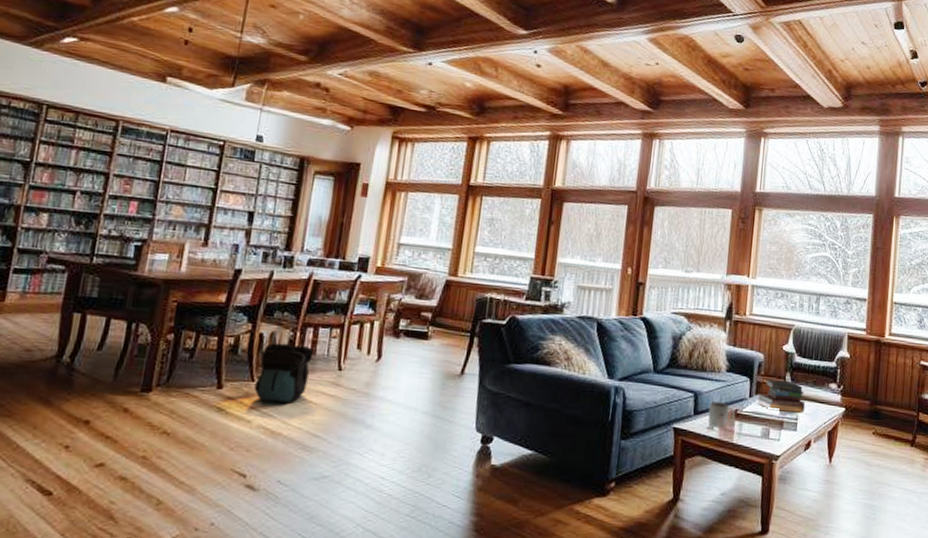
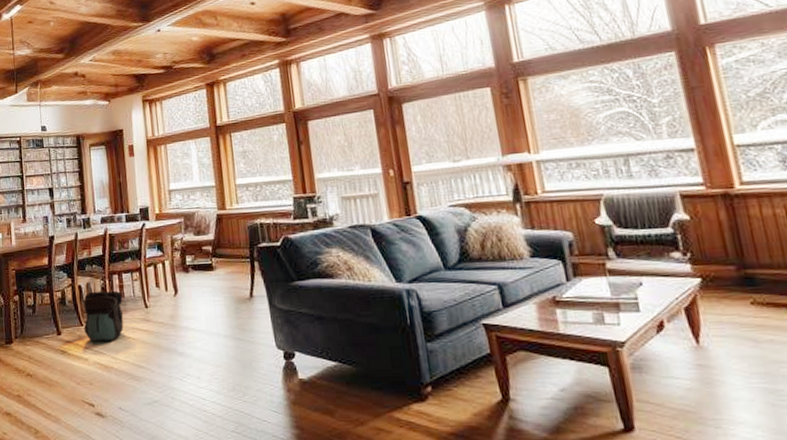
mug: present [707,402,736,428] -> none [519,291,555,319]
books: present [756,380,806,413] -> none [576,257,645,293]

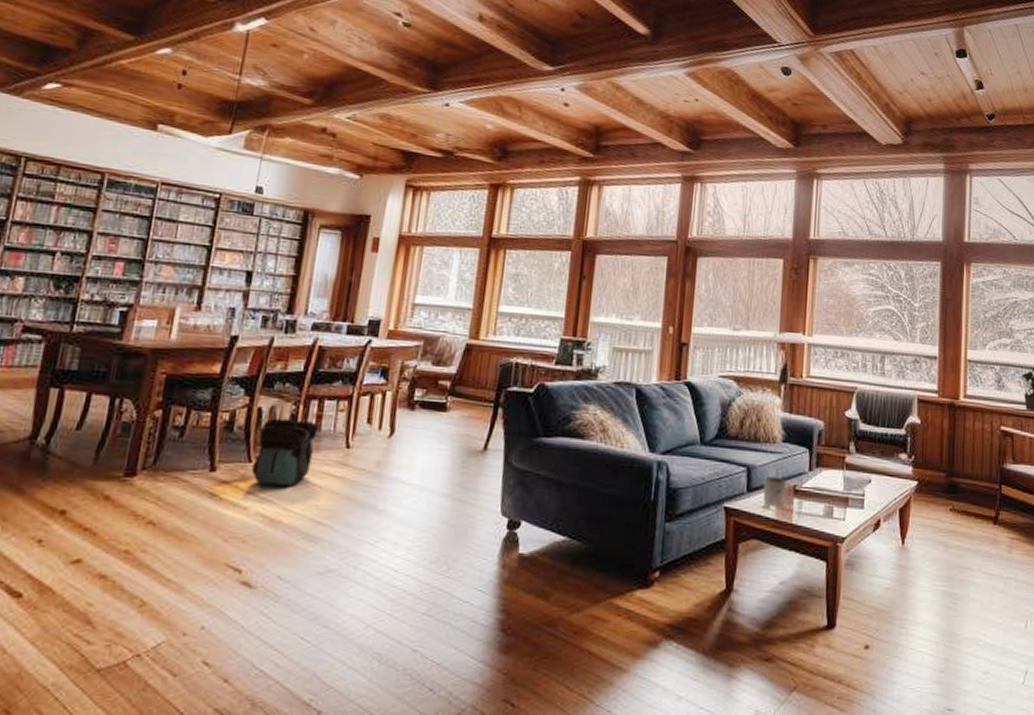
mug: none [519,291,555,319] -> present [762,477,794,507]

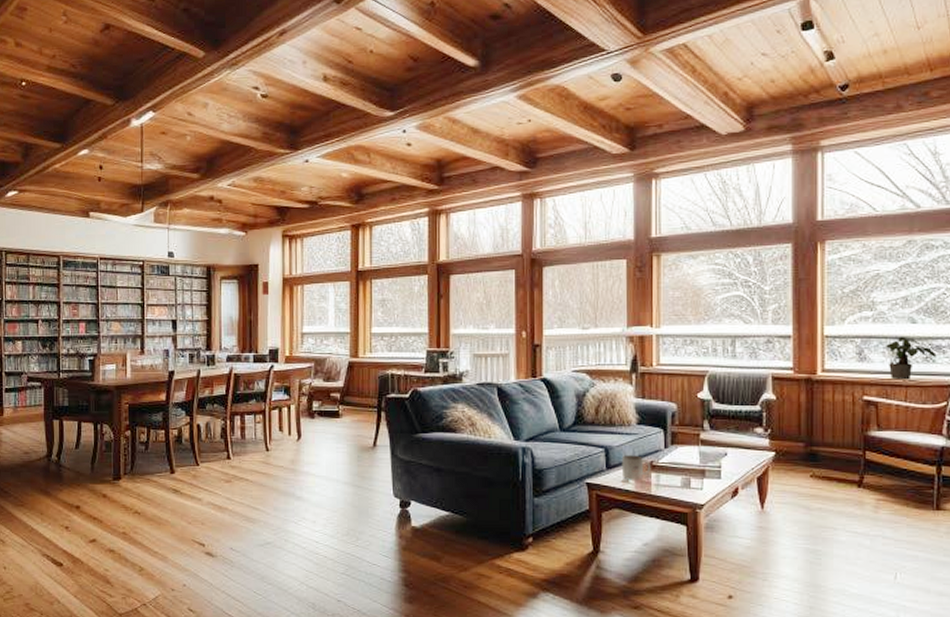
backpack: present [251,417,318,487] -> none [199,431,243,482]

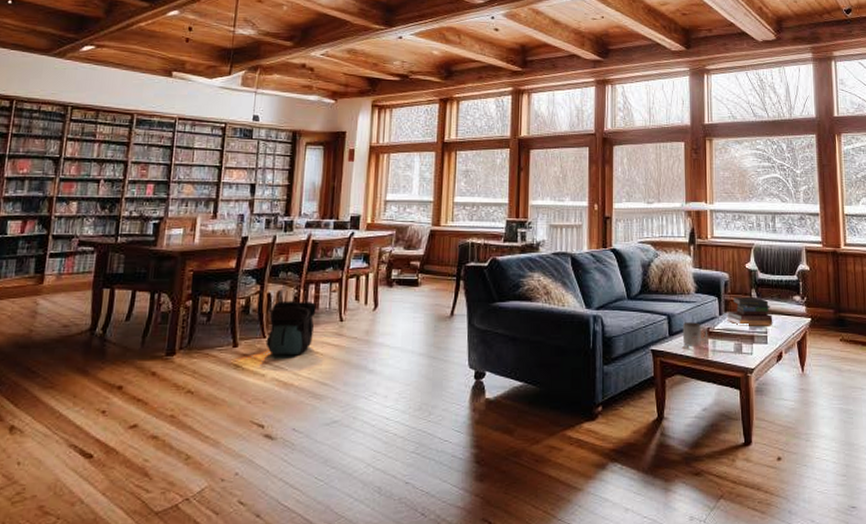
backpack: none [199,431,243,482] -> present [265,301,316,356]
books: none [673,429,728,460] -> present [726,297,773,326]

